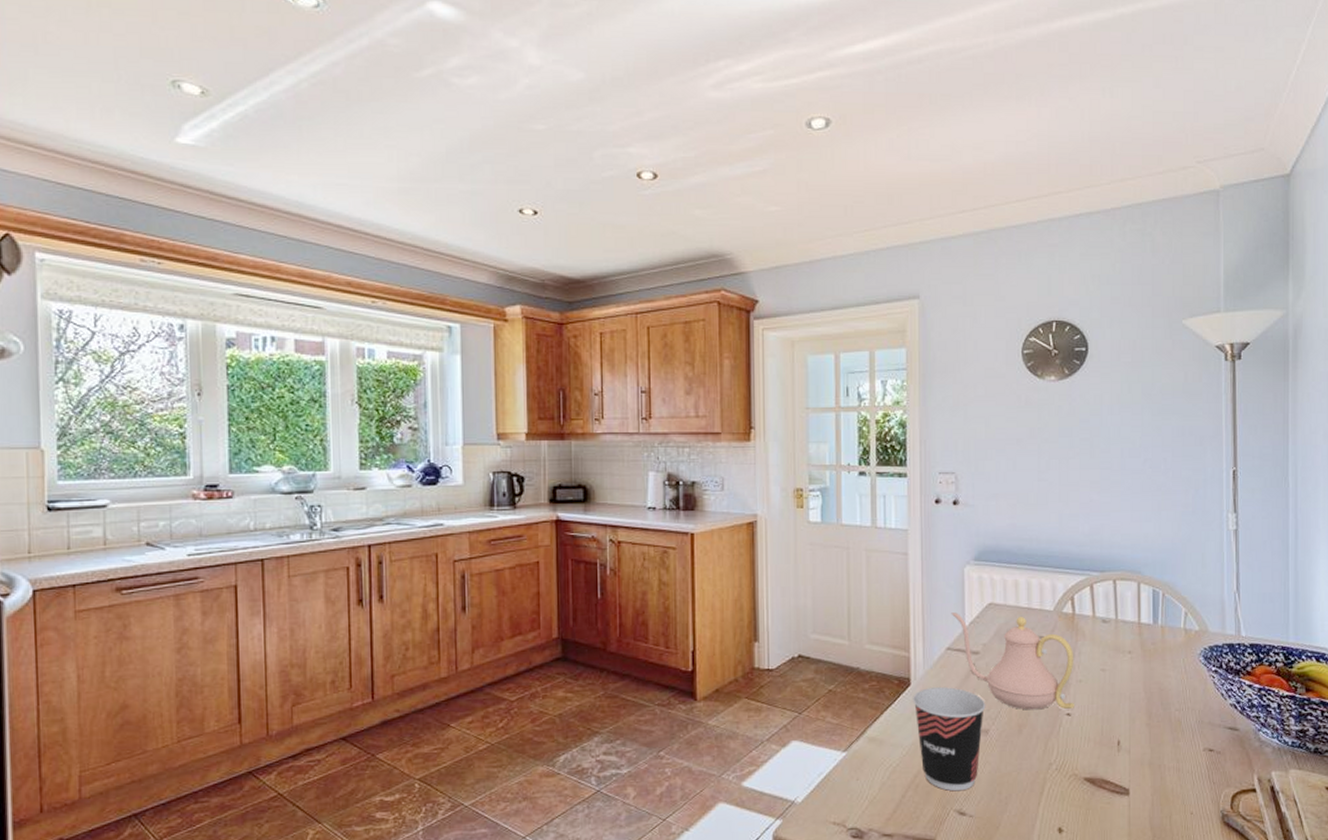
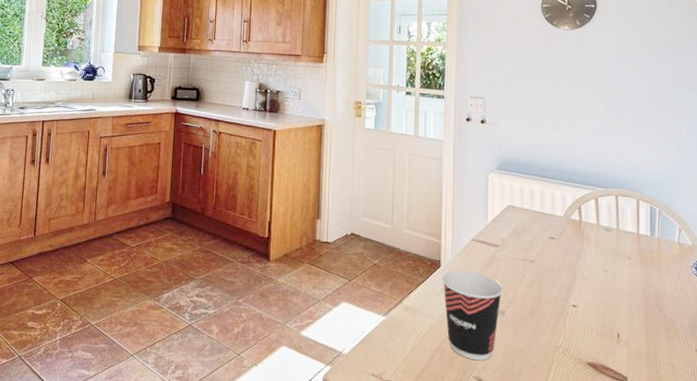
teapot: present [951,612,1074,710] -> none [476,210,580,302]

